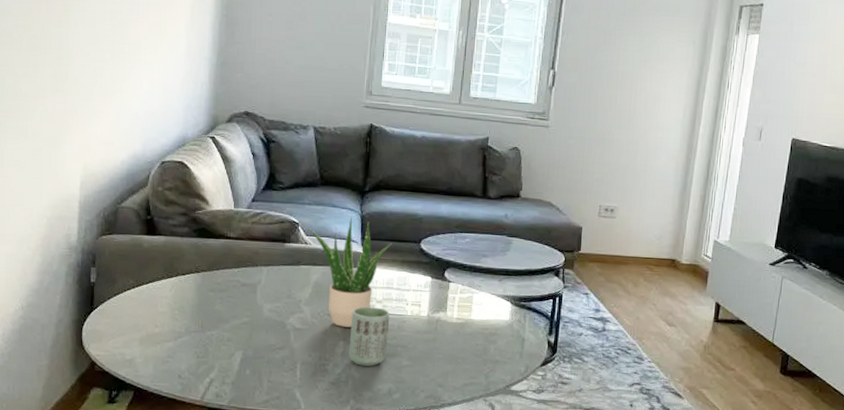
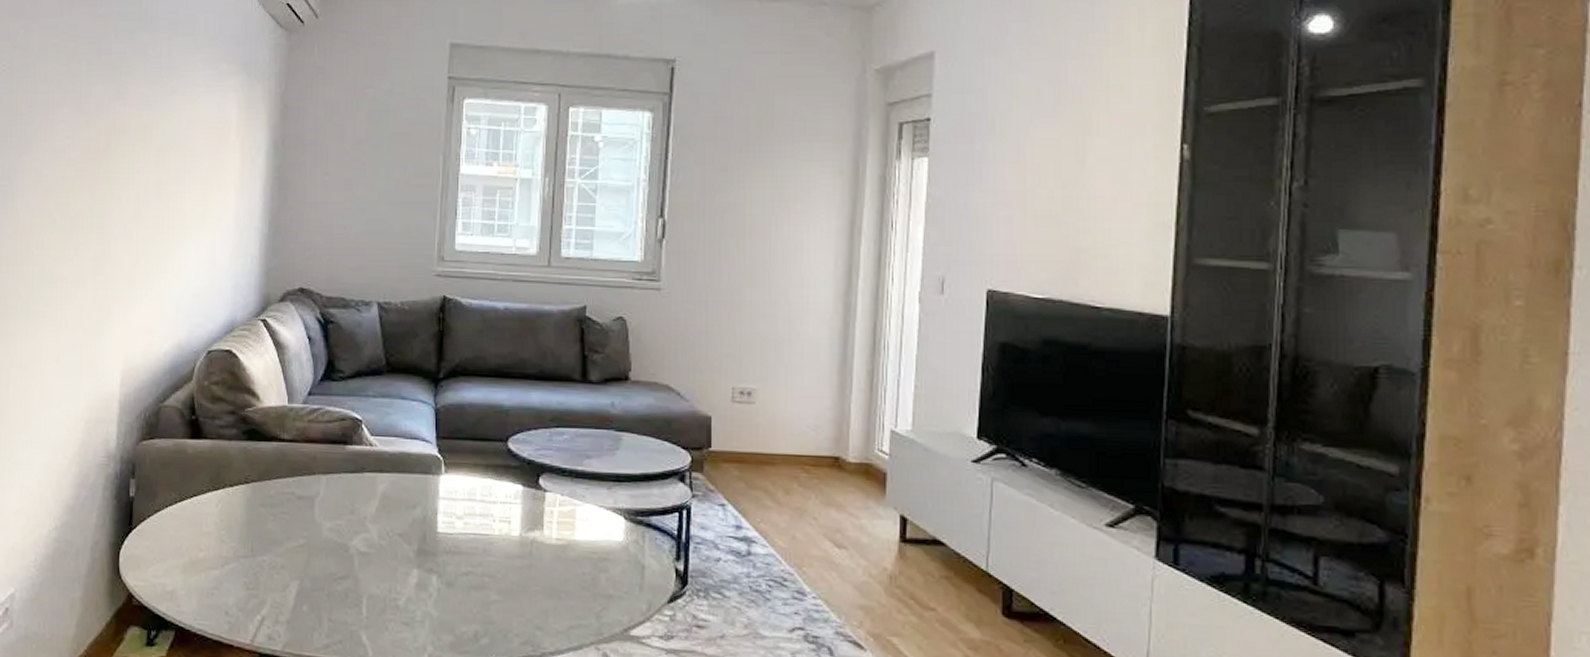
potted plant: present [308,217,393,327] -> none [374,411,474,551]
cup: present [348,306,390,367] -> none [424,524,473,602]

